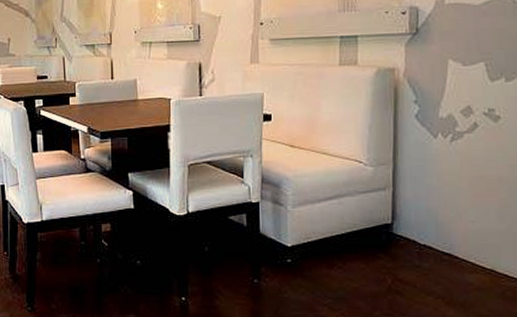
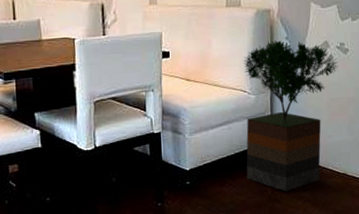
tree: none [358,103,485,283] -> present [242,39,338,192]

